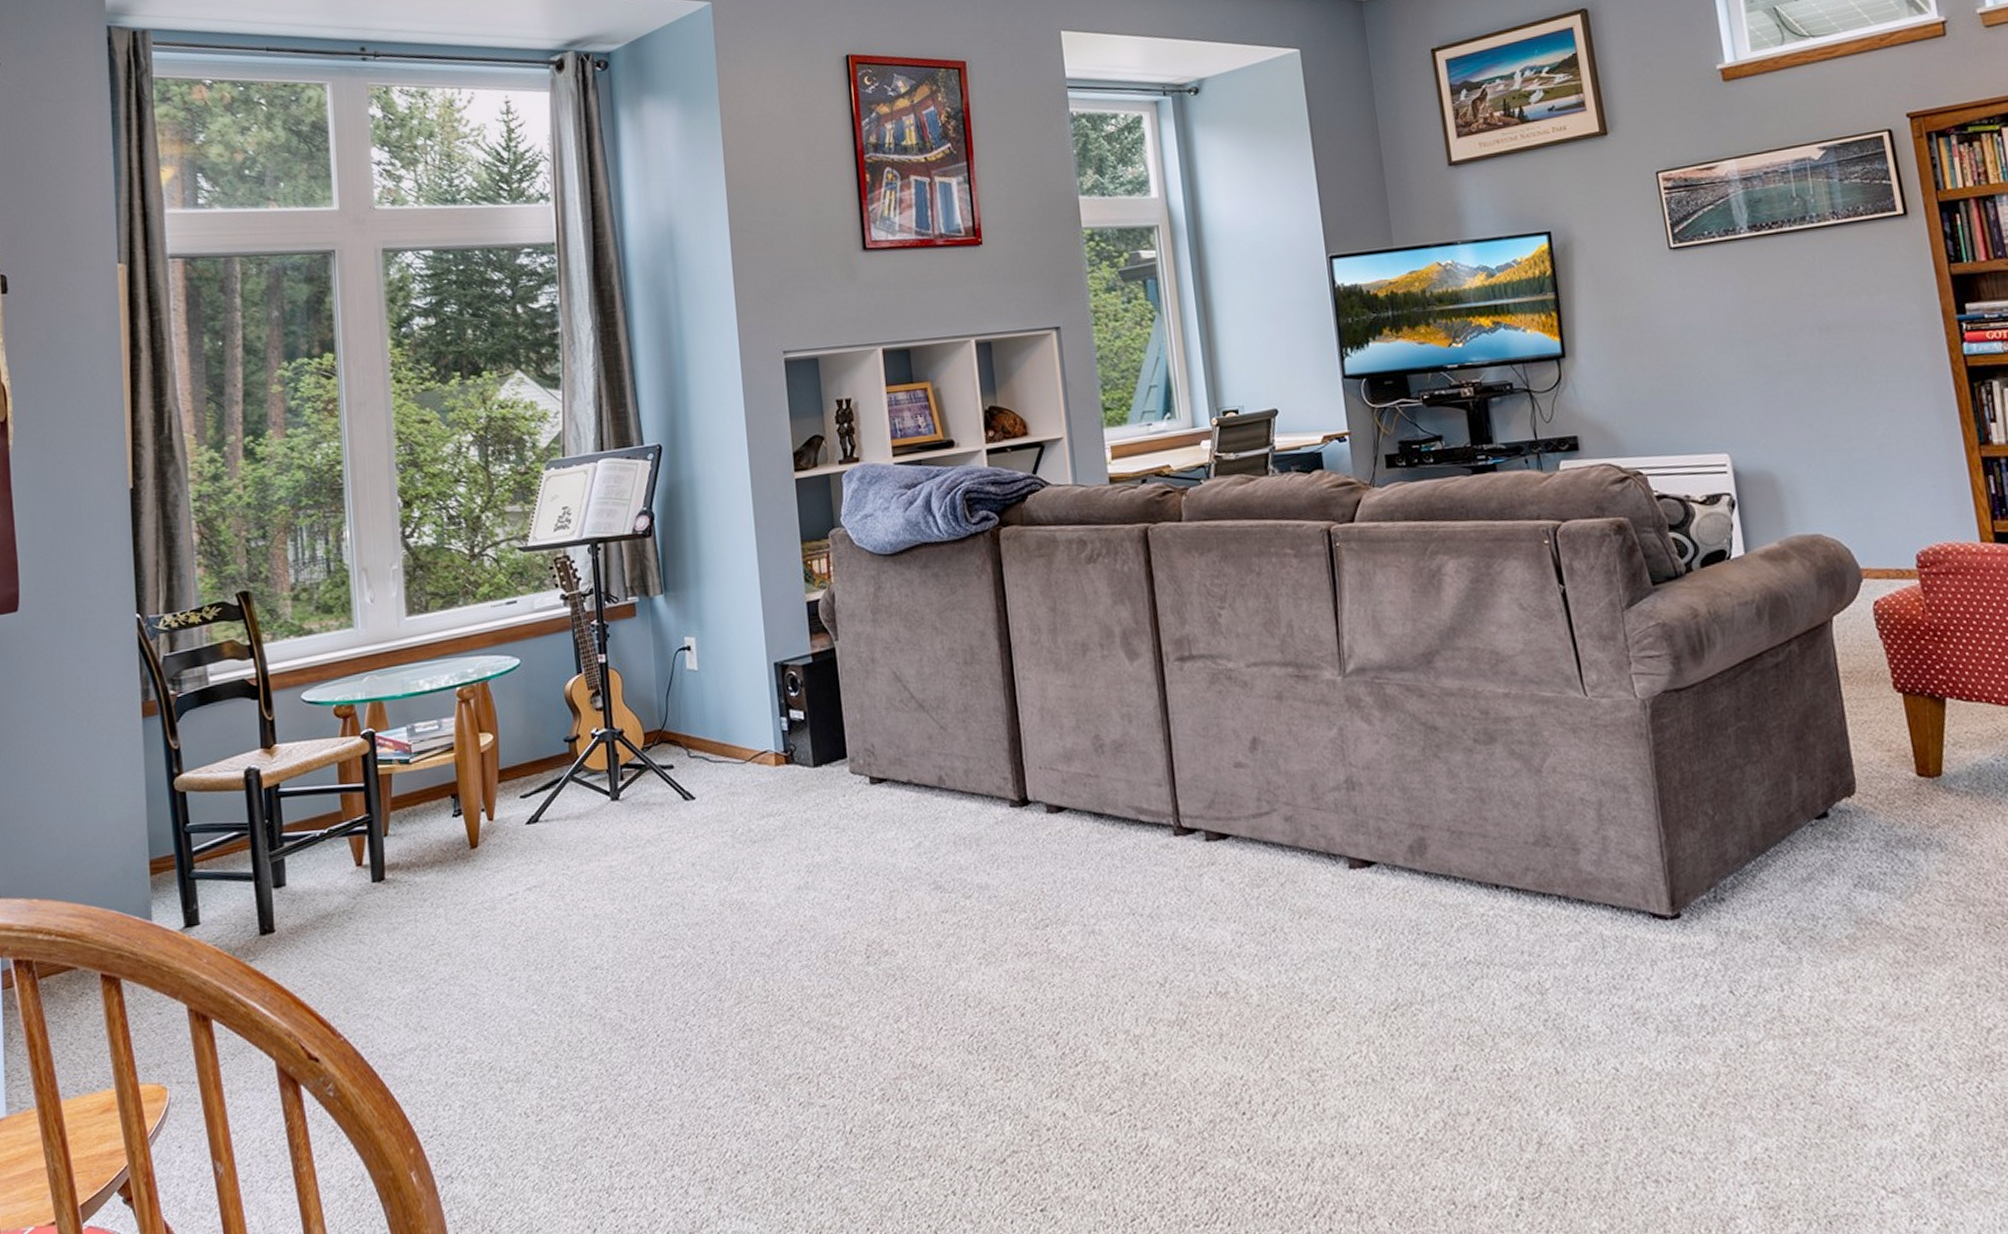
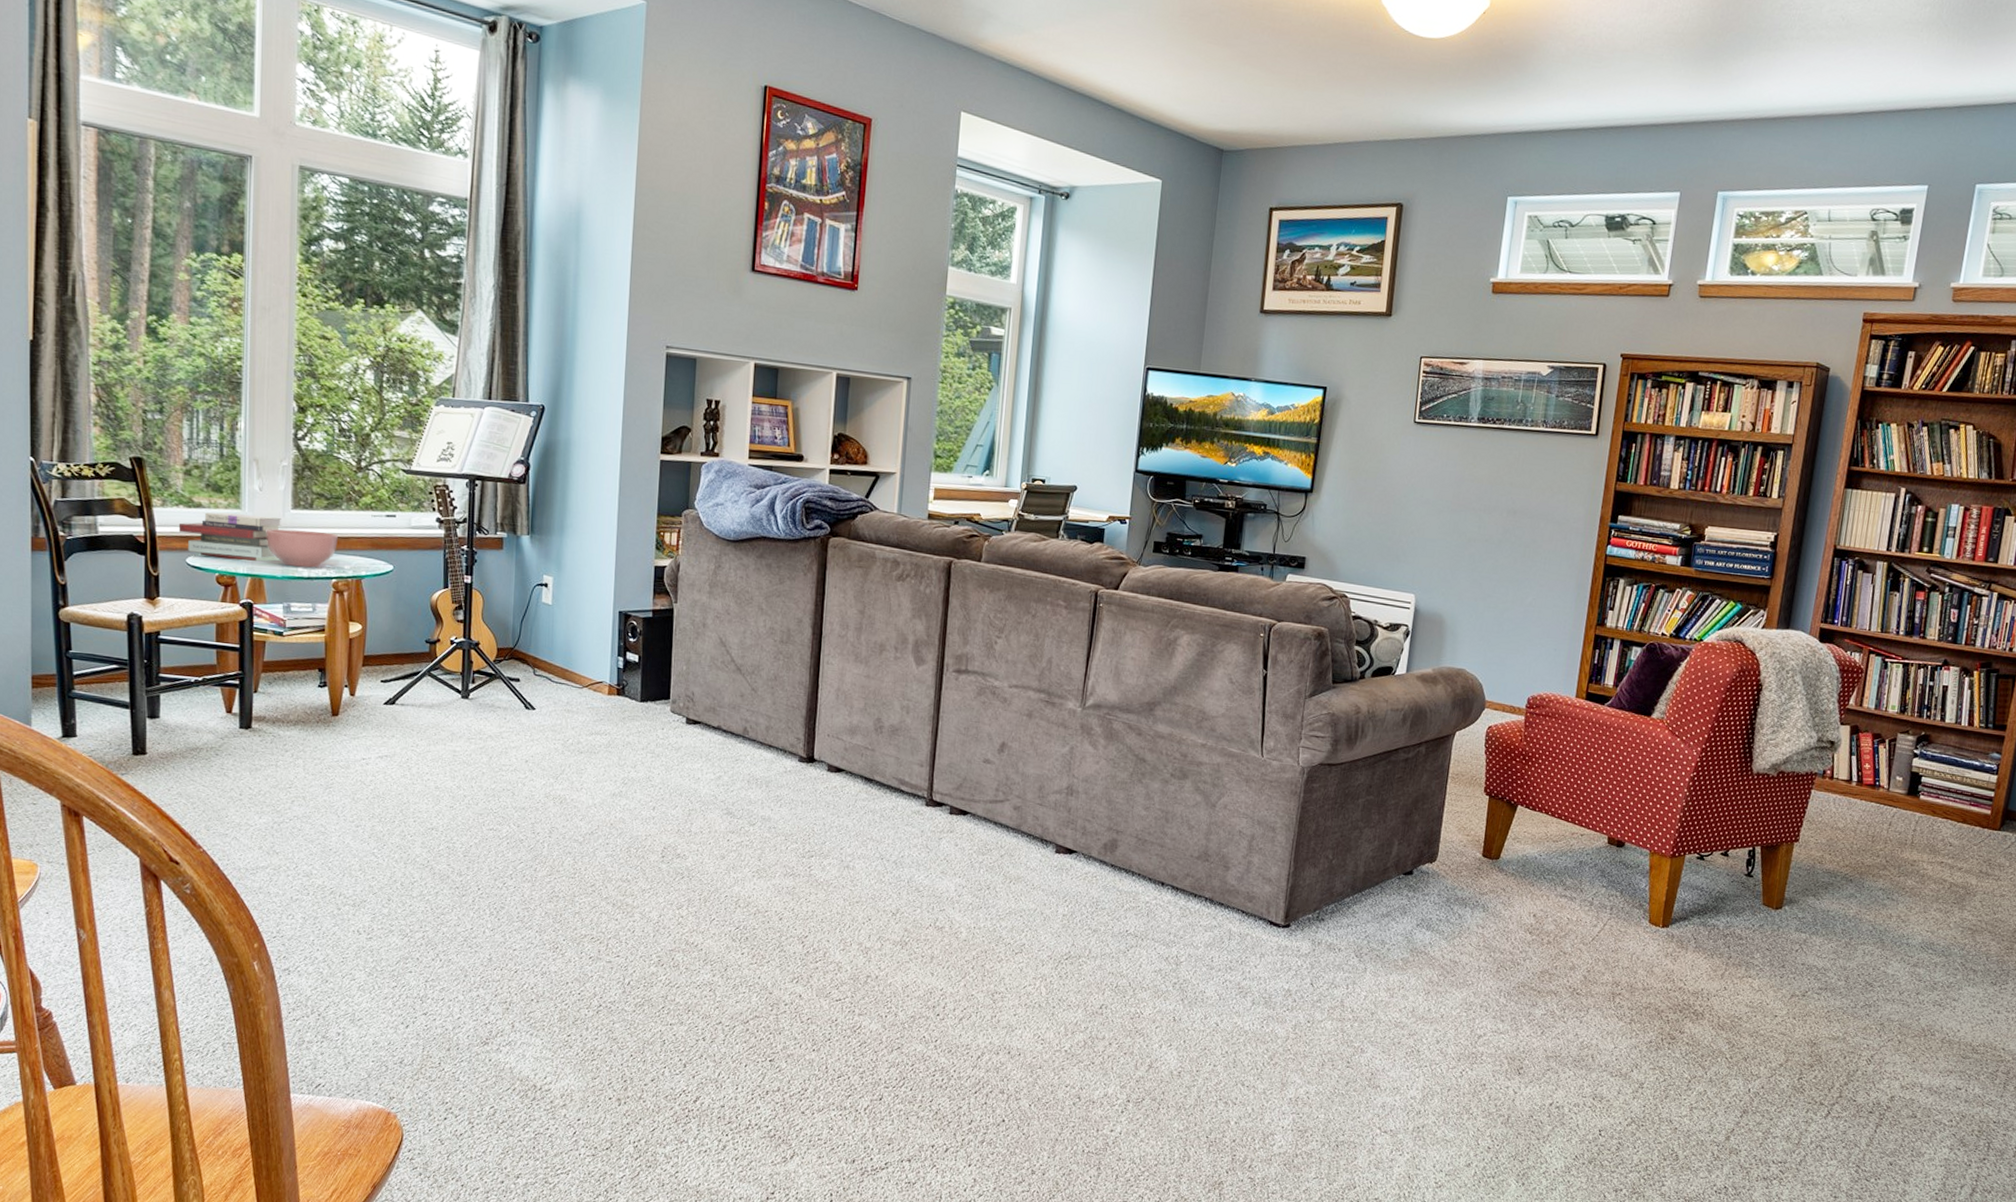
books: none [290,628,399,688] -> present [178,512,281,562]
bowl: none [381,635,459,681] -> present [266,529,339,568]

